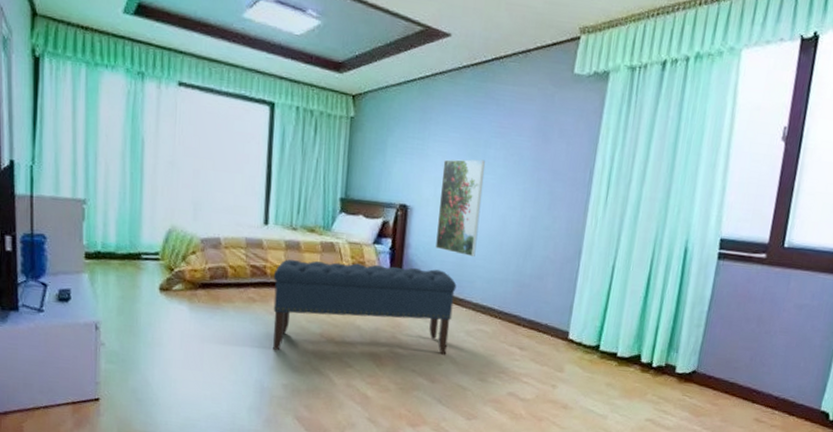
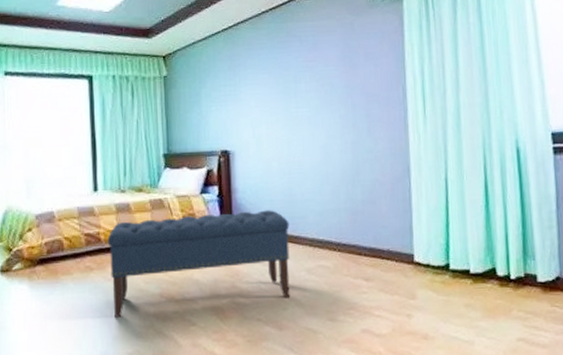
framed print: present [435,159,485,256] -> none [257,95,303,191]

